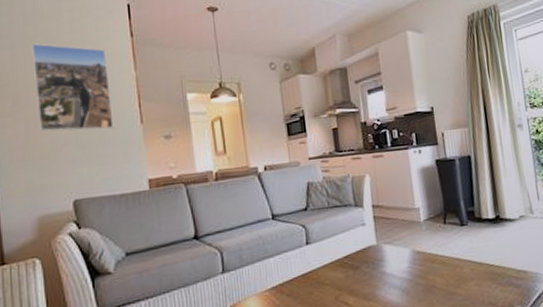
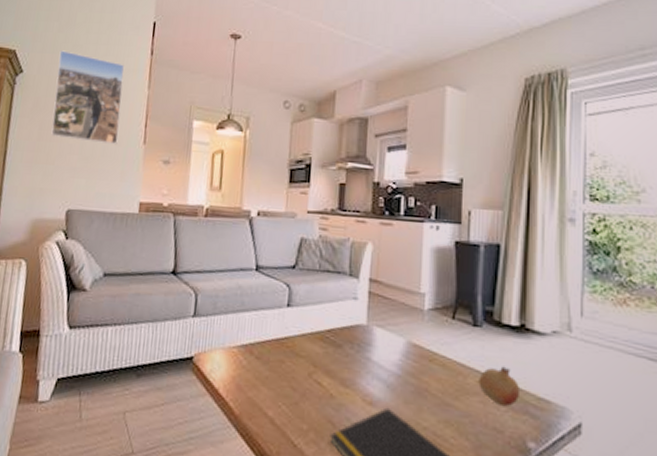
fruit: none [471,252,505,284] -> present [478,366,521,407]

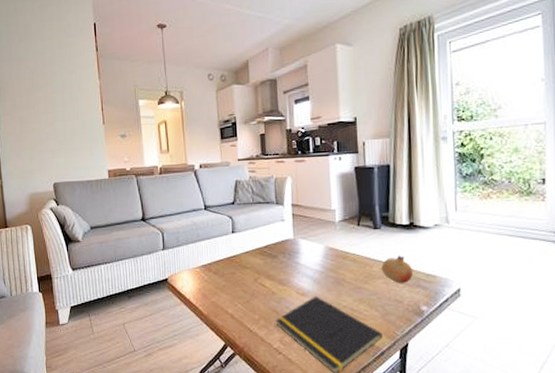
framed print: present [51,50,125,145] -> none [23,57,83,128]

